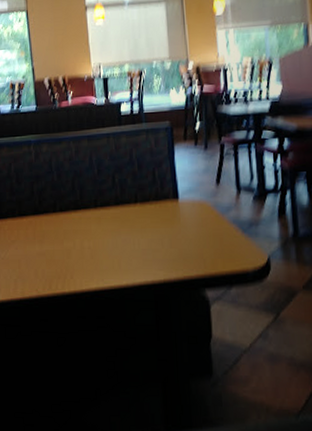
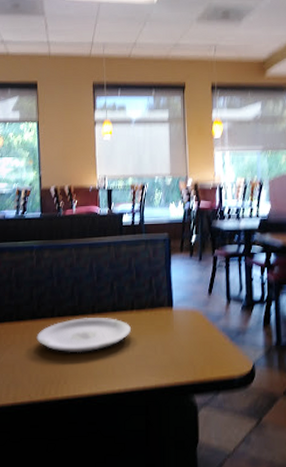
plate: none [40,211,135,248] -> present [36,318,131,353]

